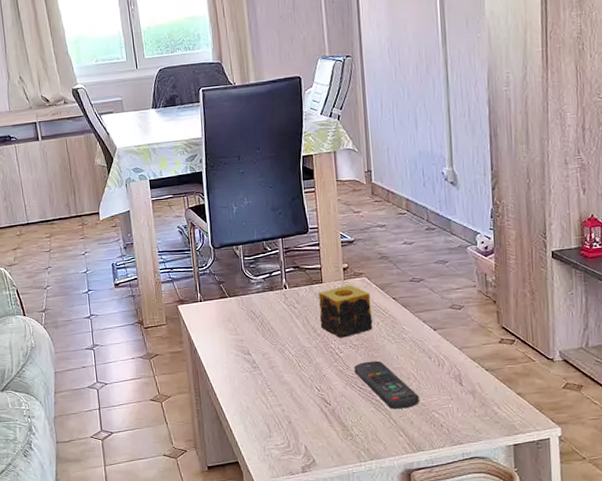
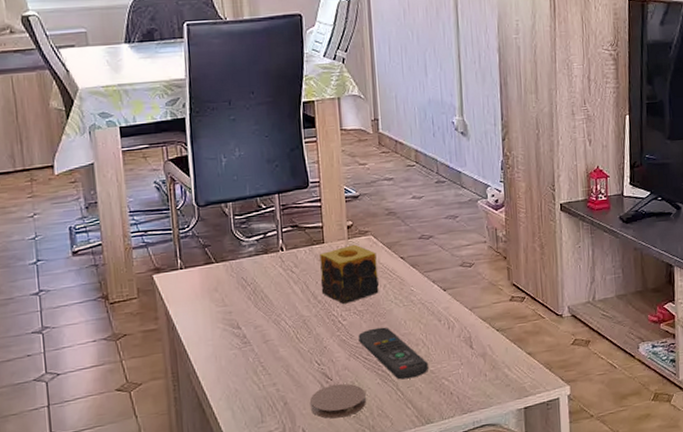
coaster: none [311,408,361,439] -> present [310,383,366,419]

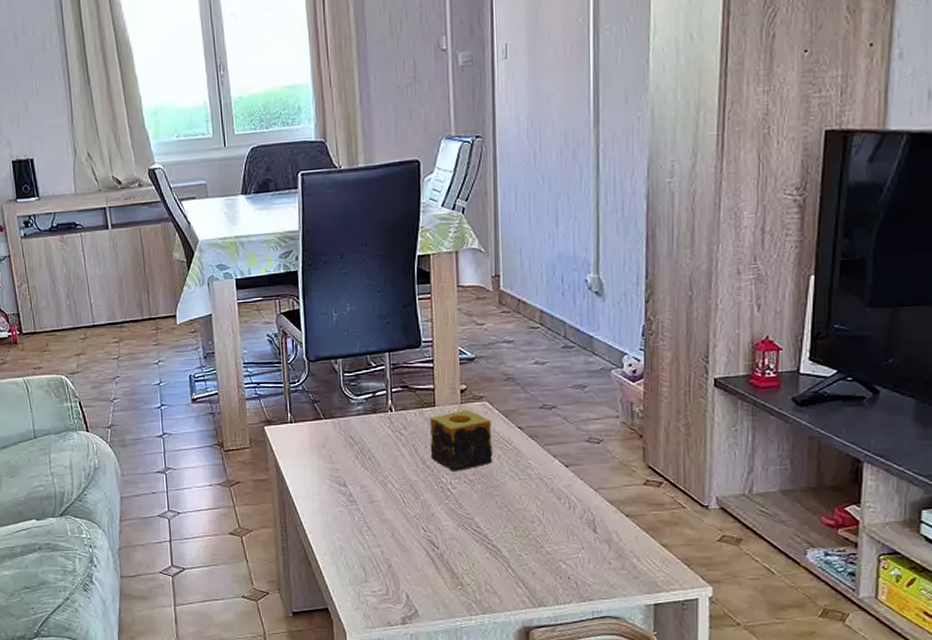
coaster: present [310,383,366,419] -> none [415,553,474,588]
remote control: present [358,327,428,380] -> none [468,499,544,557]

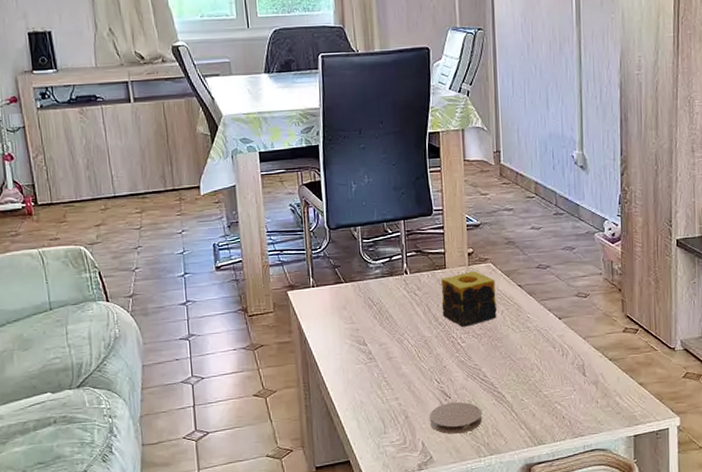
coaster: none [415,553,474,588] -> present [430,401,482,434]

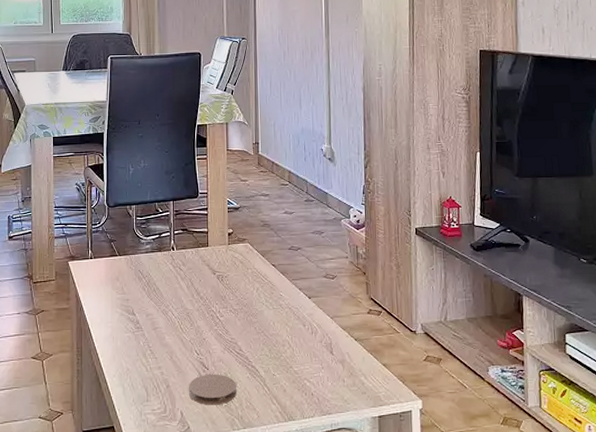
candle: present [441,271,497,327] -> none [203,250,252,302]

